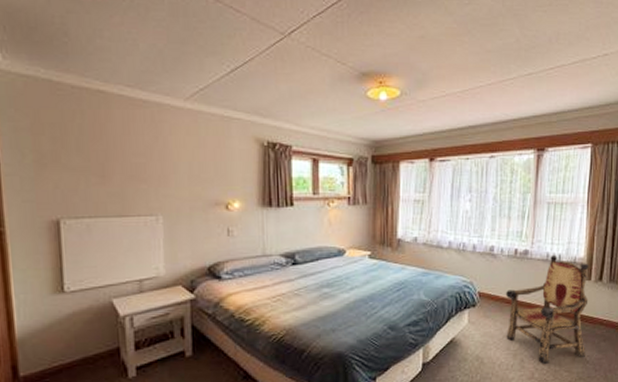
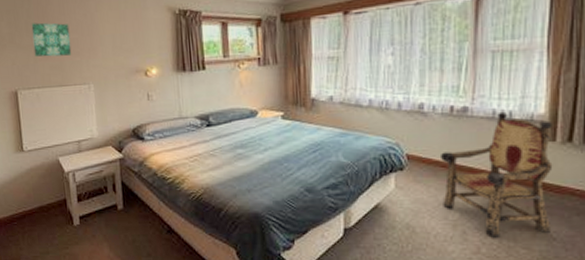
wall art: none [84,141,137,182] -> present [31,22,72,57]

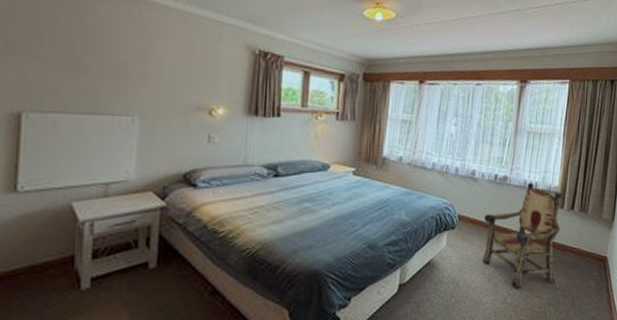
wall art: present [31,22,72,57] -> none [58,31,117,79]

